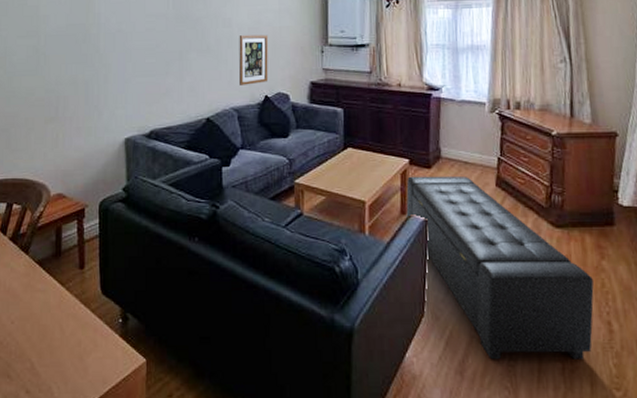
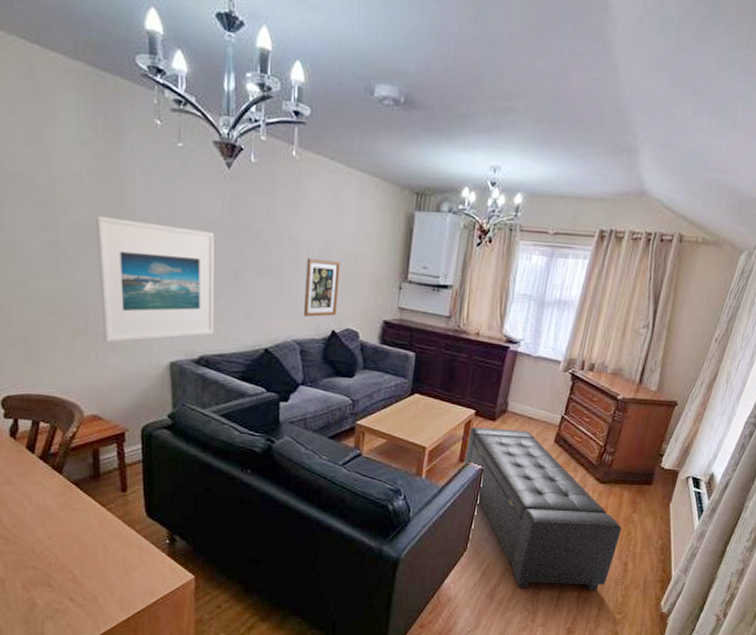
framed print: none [69,21,162,126] -> present [96,215,214,342]

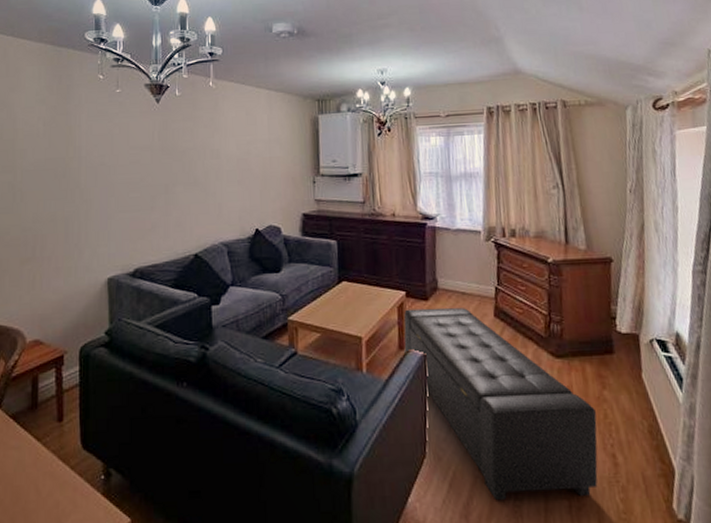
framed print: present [96,215,214,342] -> none [48,155,147,266]
wall art: present [304,258,341,317] -> none [227,165,259,219]

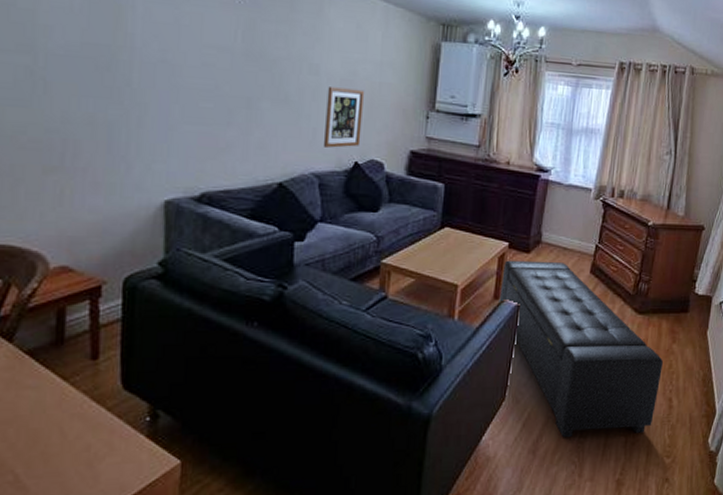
wall art: none [227,165,259,219] -> present [324,87,365,148]

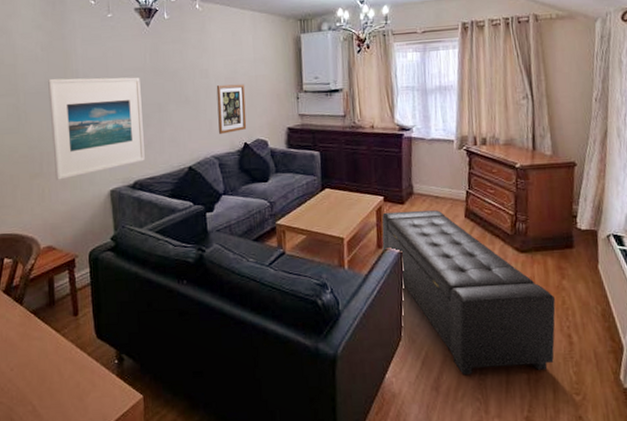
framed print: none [83,39,225,180] -> present [48,77,145,180]

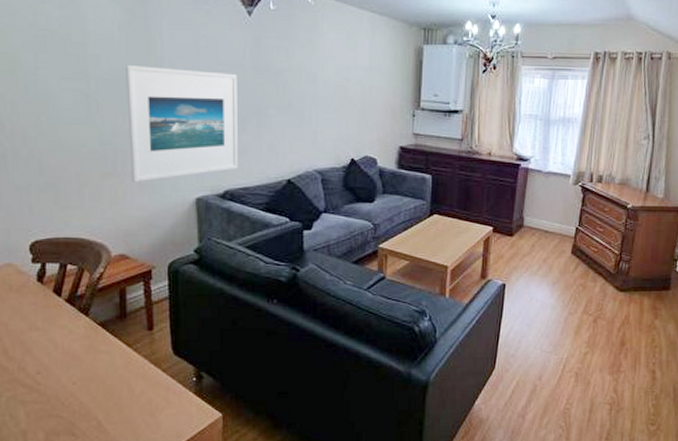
wall art: present [216,84,247,134] -> none [324,93,357,147]
ottoman: present [382,210,556,376] -> none [486,243,645,405]

